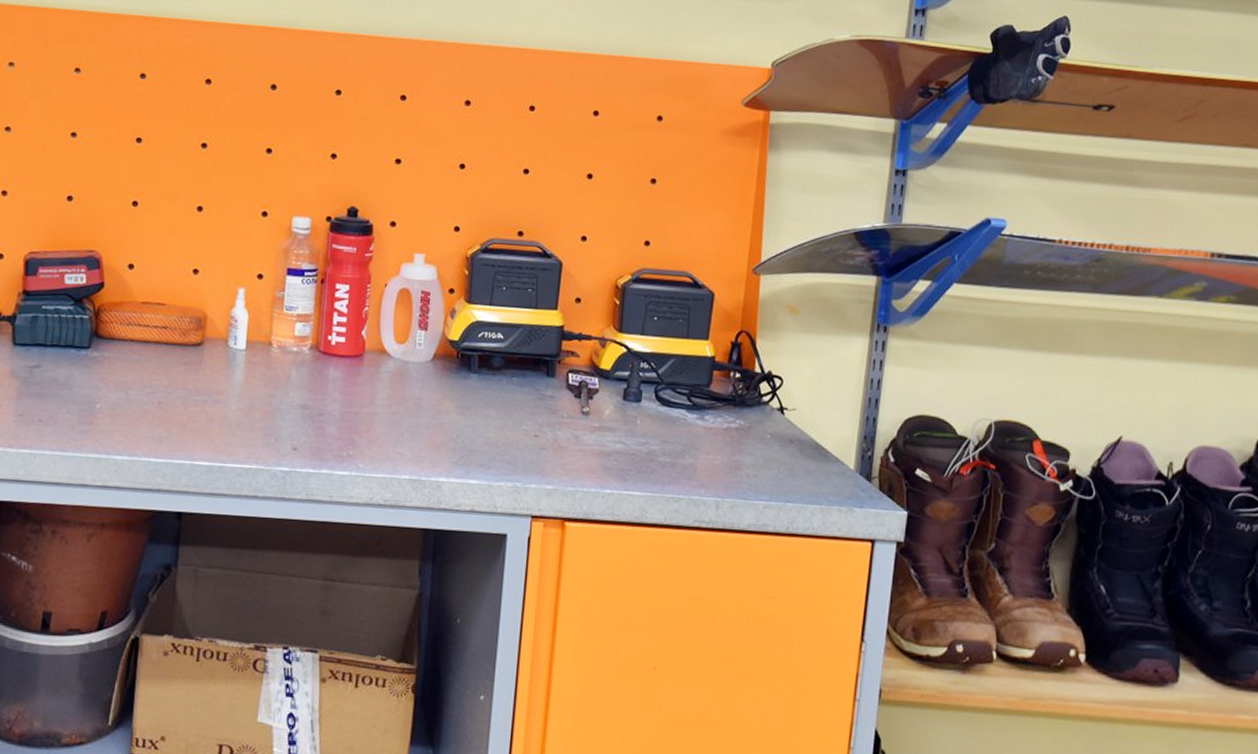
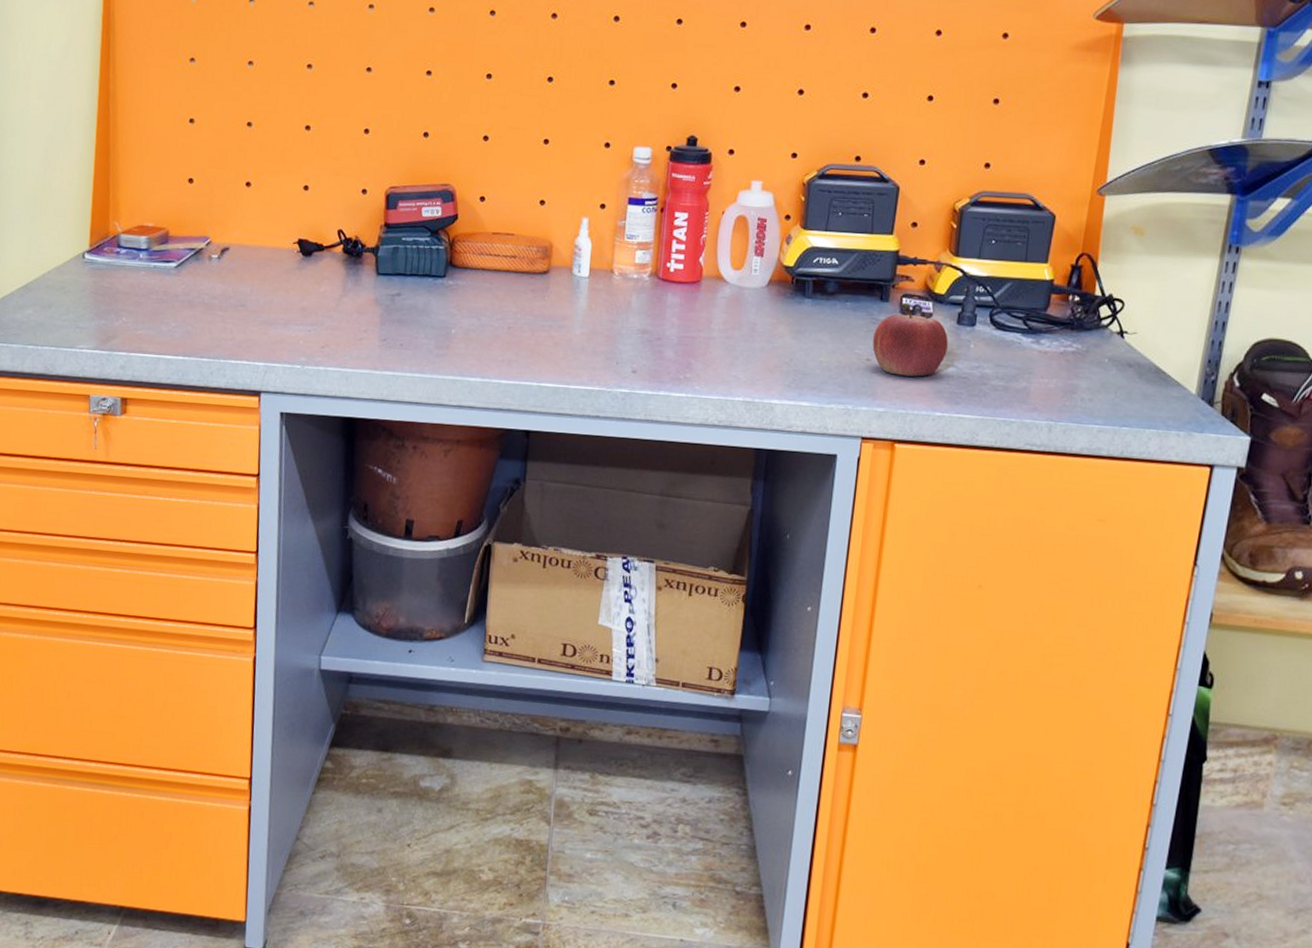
fruit: none [540,378,615,453] -> present [872,302,948,377]

